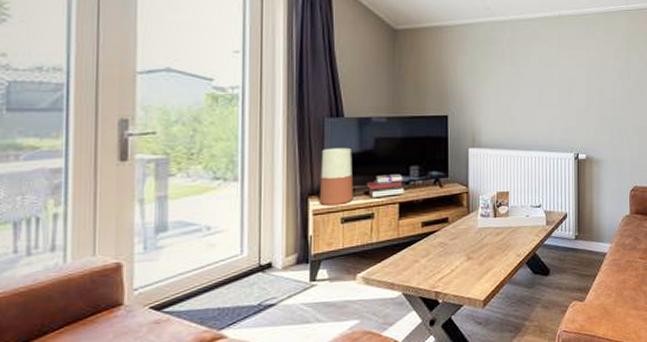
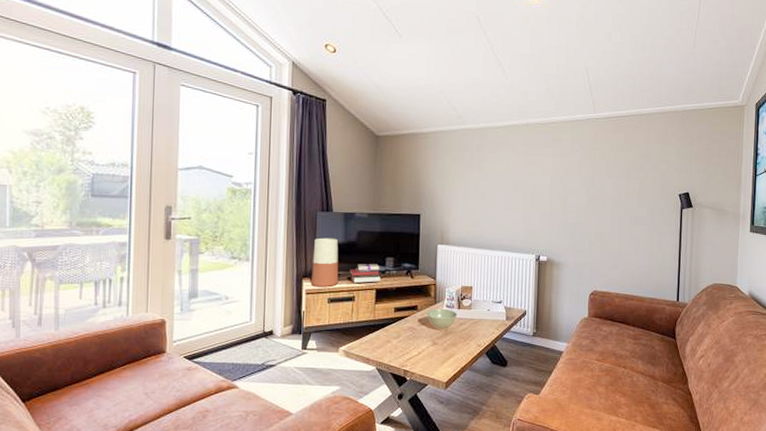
bowl: none [458,218,494,244] -> present [426,308,458,332]

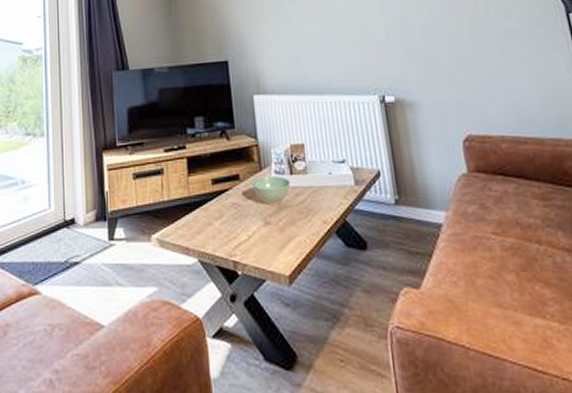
vase: present [312,237,339,288] -> none [111,100,143,161]
books: present [350,263,381,284] -> none [154,125,191,153]

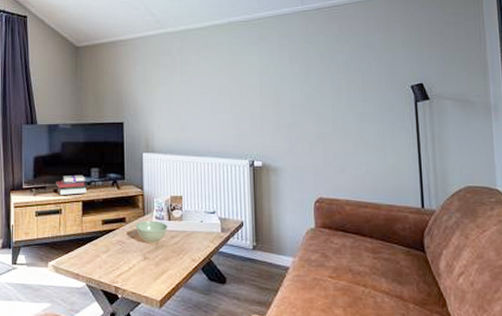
books: none [154,125,191,153] -> present [56,174,86,196]

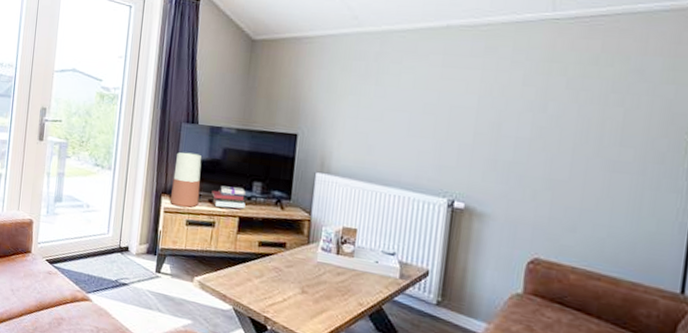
vase: none [19,150,45,201] -> present [170,152,202,208]
bowl: present [135,220,168,245] -> none [296,250,335,280]

